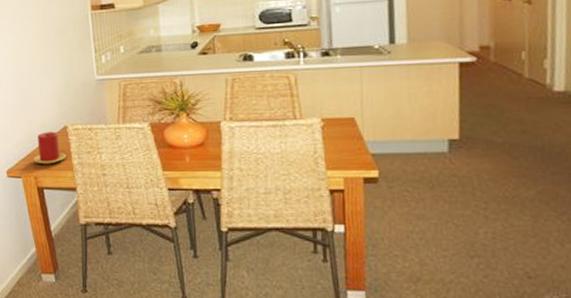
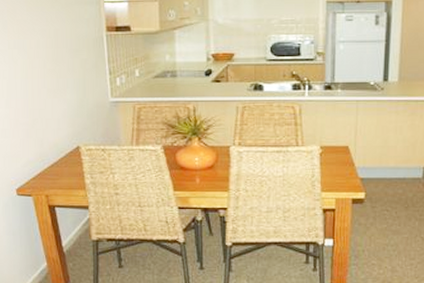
candle: present [33,131,67,164] -> none [44,151,79,183]

